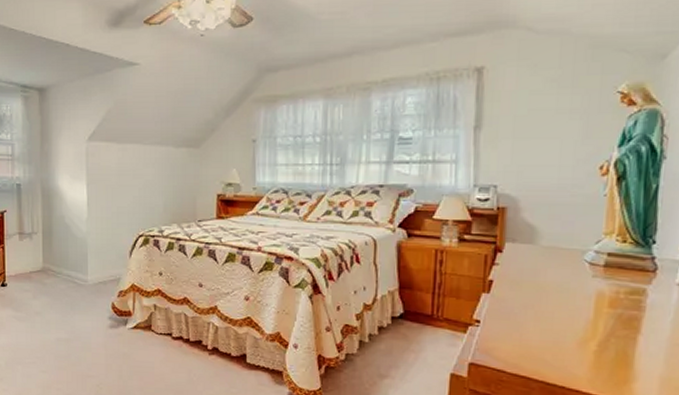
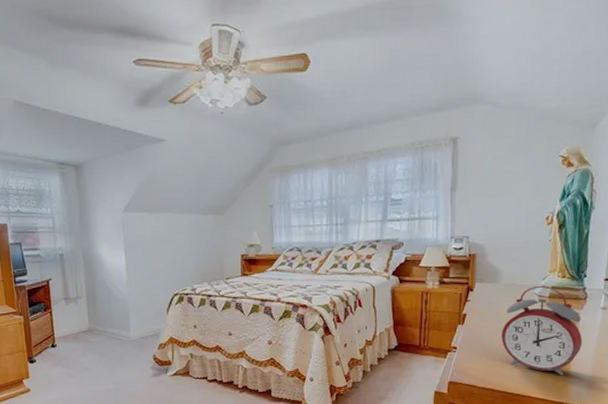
alarm clock: none [539,250,652,368] -> present [501,285,583,376]

